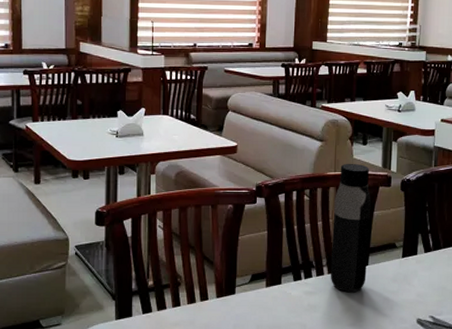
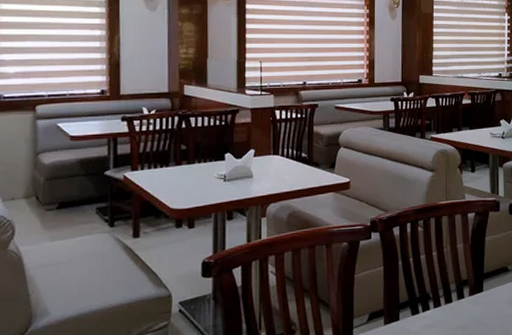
water bottle: present [330,163,371,293] -> none [447,190,483,322]

